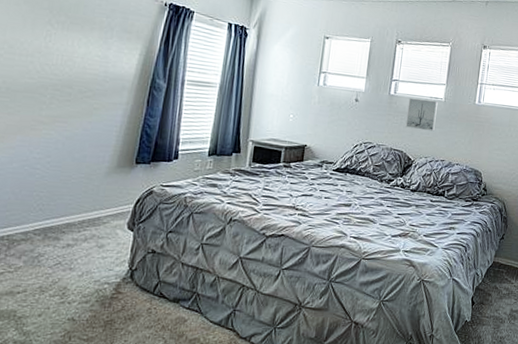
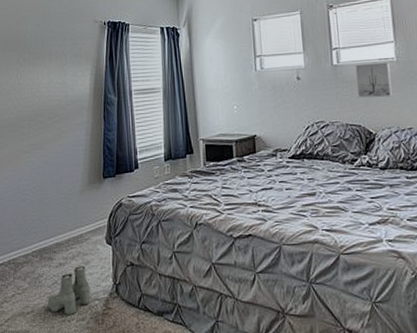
boots: none [45,249,101,297] -> present [47,266,90,315]

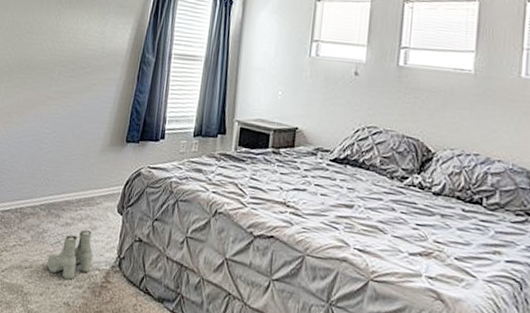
wall art: present [355,62,392,98] -> none [421,70,465,115]

